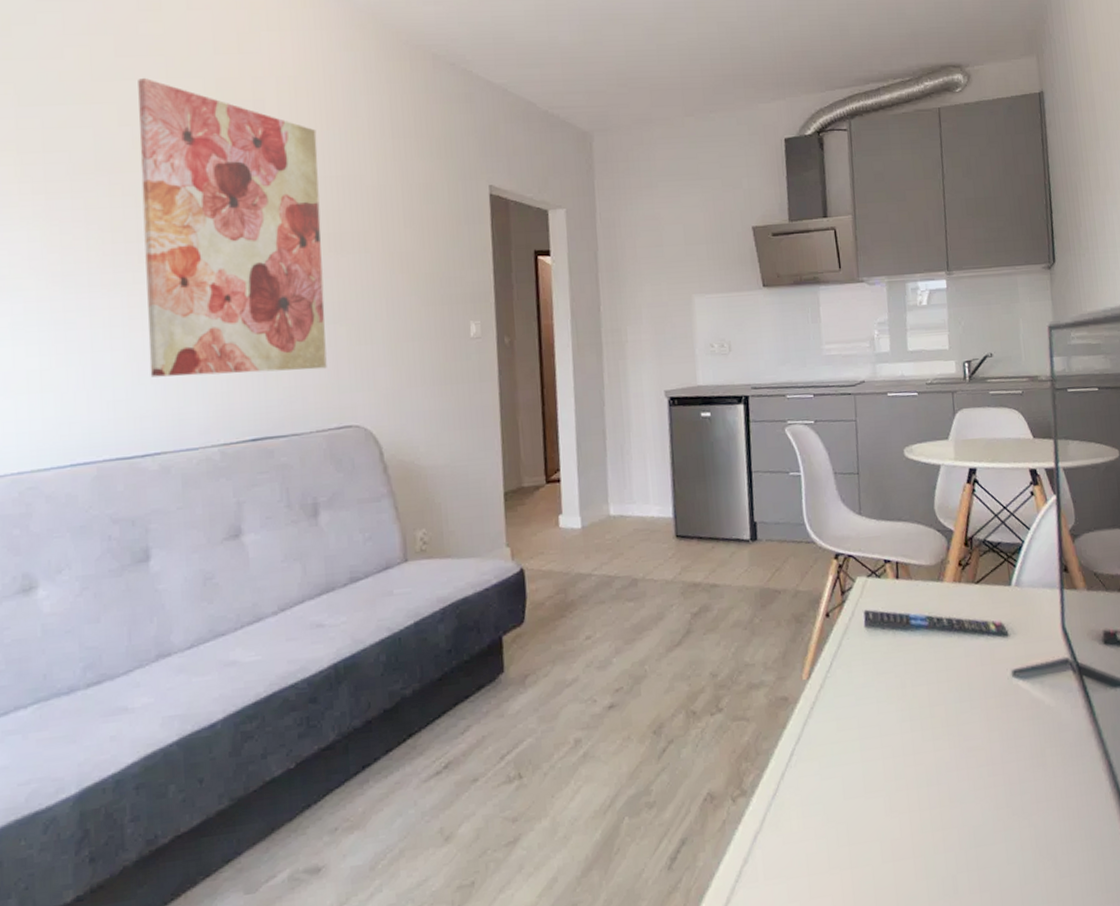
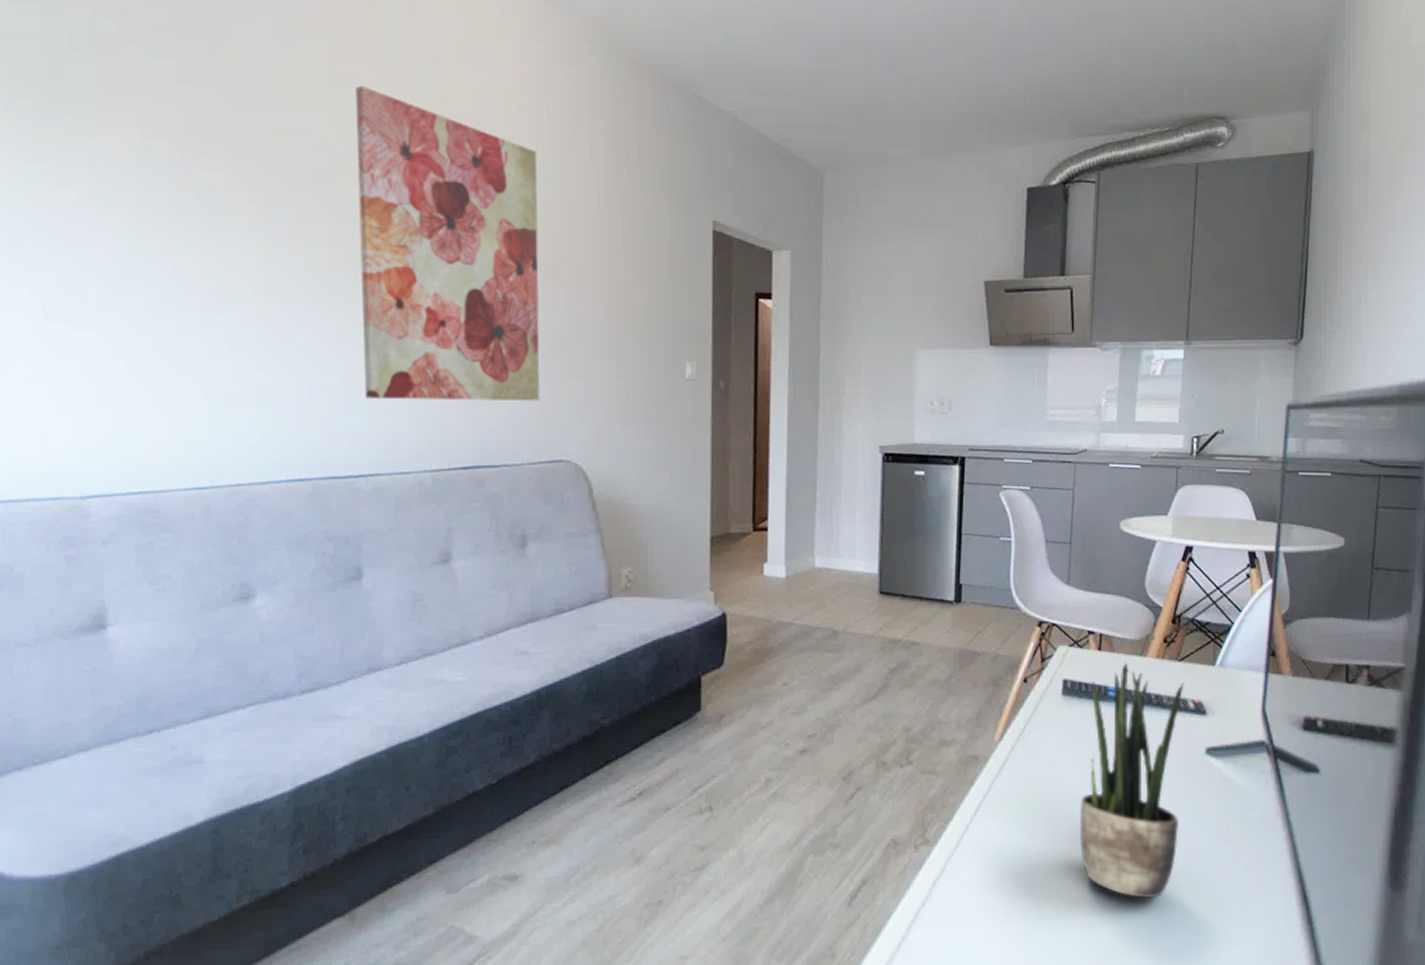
potted plant: none [893,588,996,835] -> present [1079,662,1184,899]

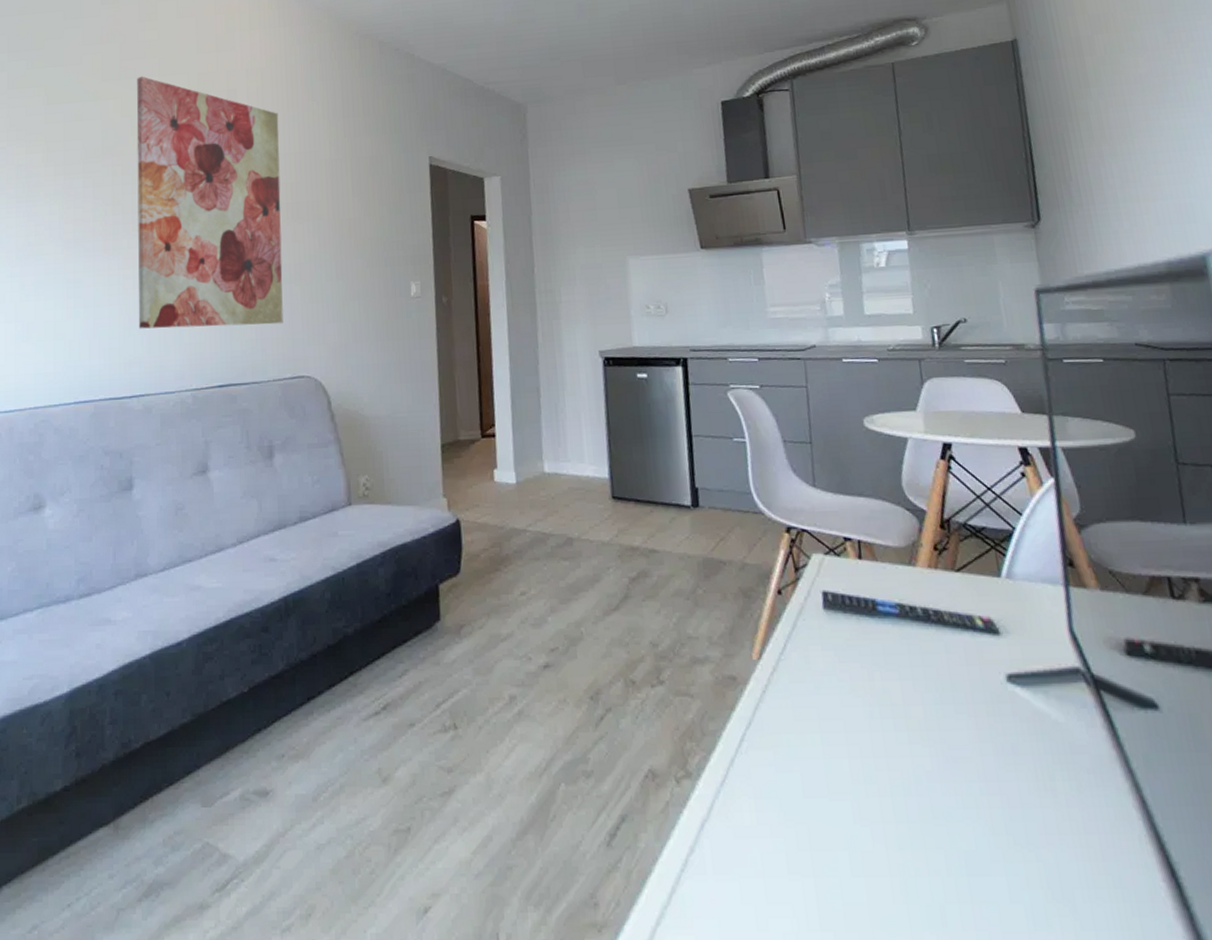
potted plant: present [1079,662,1184,899] -> none [856,572,991,860]

